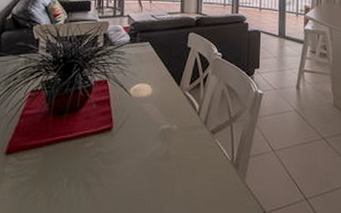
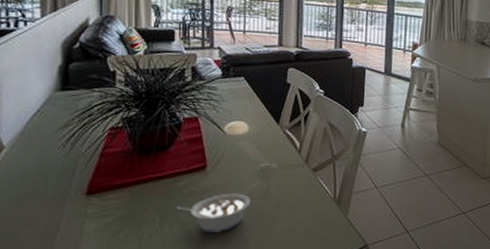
legume: none [84,155,152,196] -> present [177,193,251,234]

